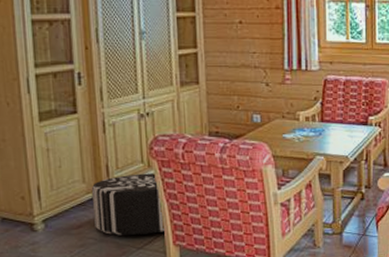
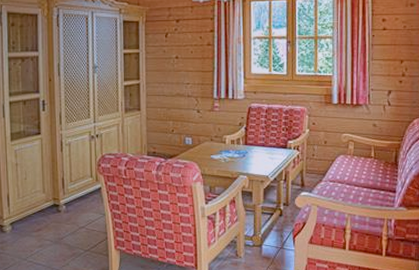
pouf: present [91,173,166,235] -> none [49,186,109,239]

